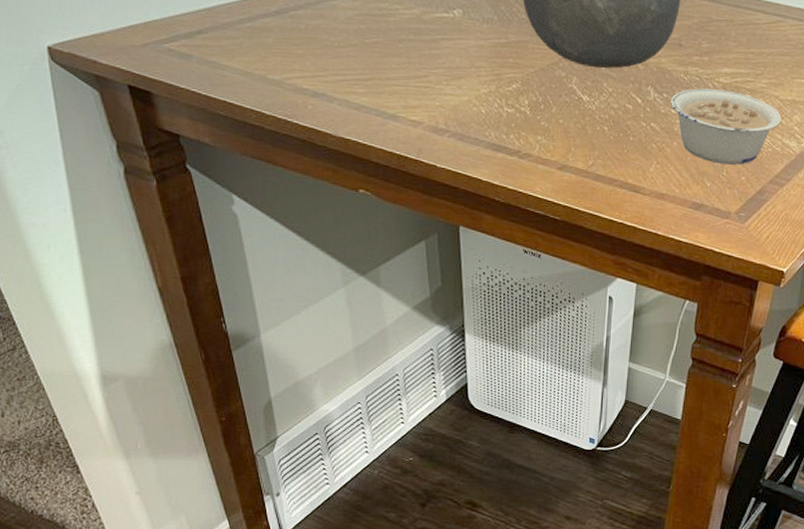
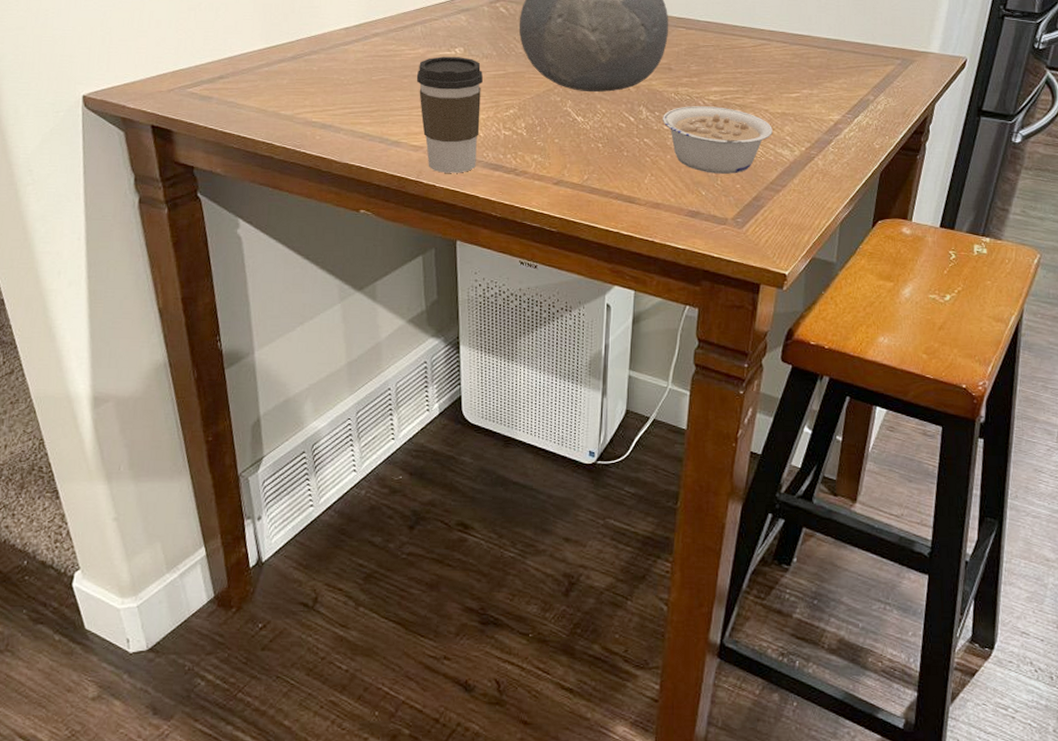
coffee cup: none [412,19,484,153] -> present [416,57,483,173]

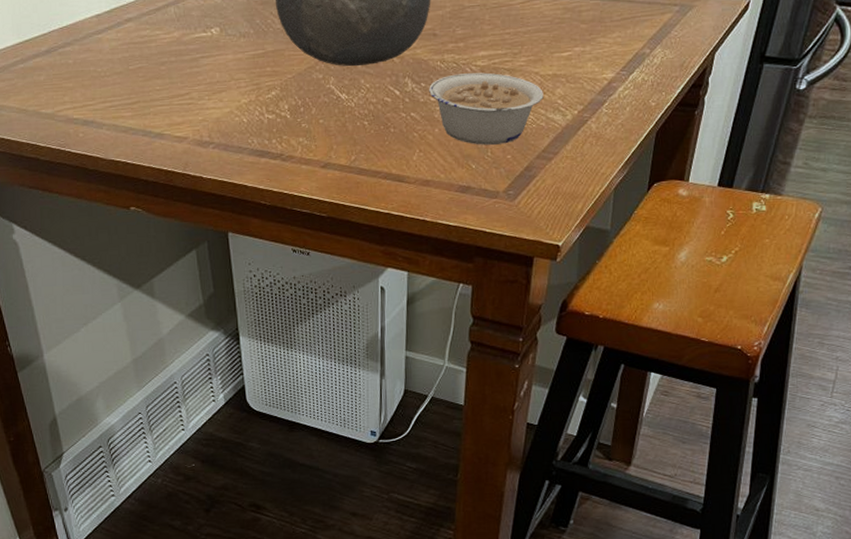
coffee cup: present [416,57,483,173] -> none [174,38,243,163]

